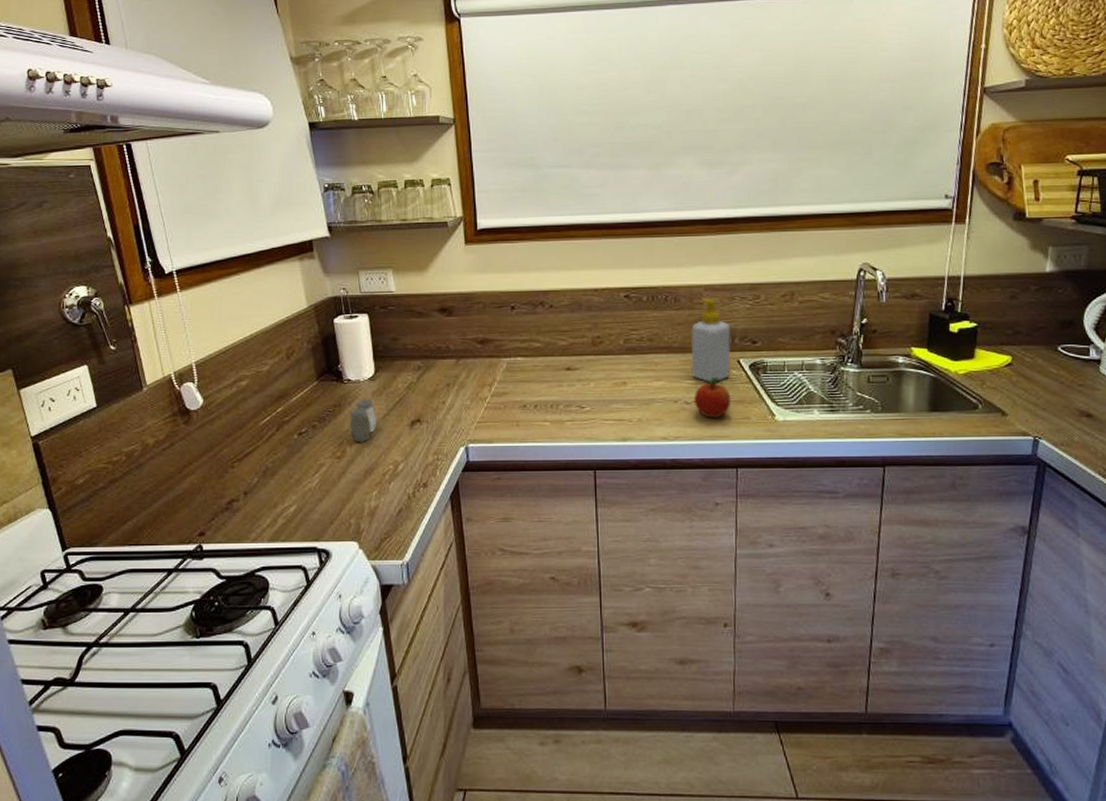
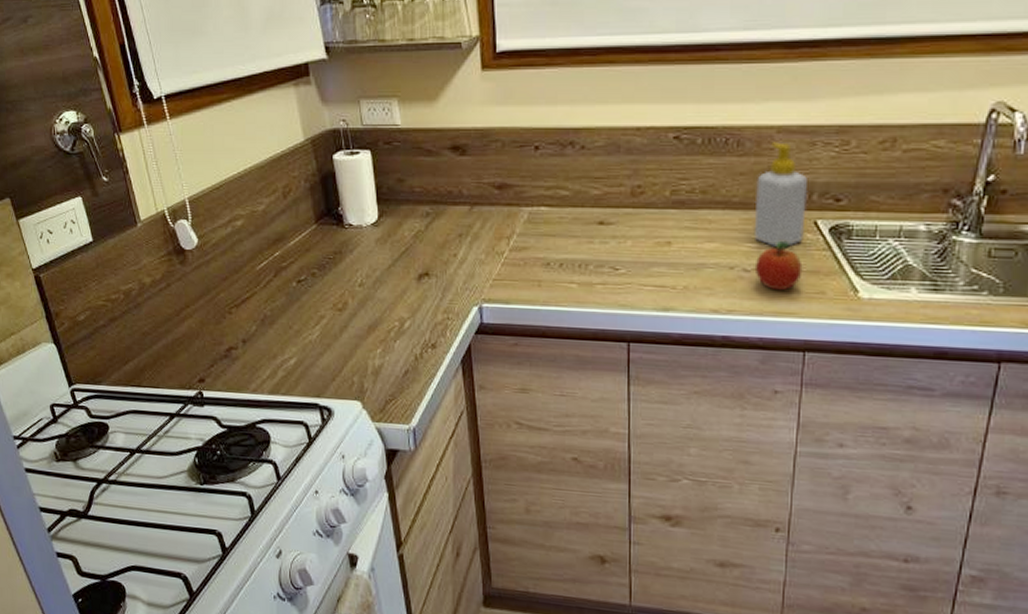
salt and pepper shaker: present [350,399,376,442] -> none [352,247,380,295]

